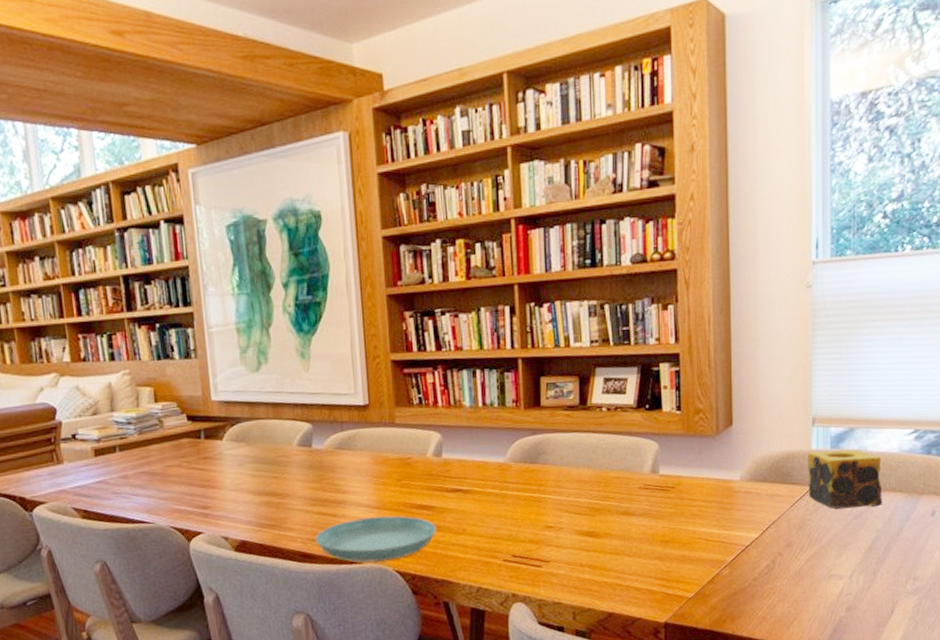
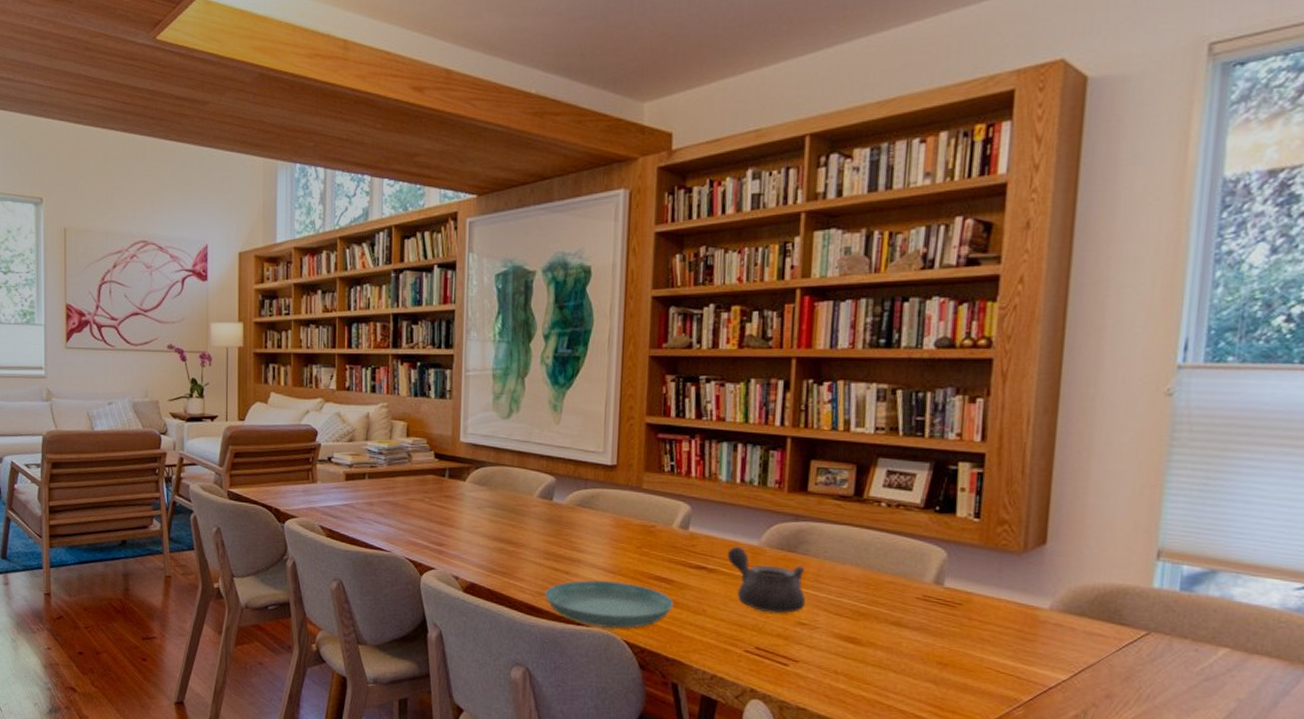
teapot: none [478,465,551,523] -> present [727,546,806,614]
candle: present [808,449,882,509] -> none [1142,591,1254,671]

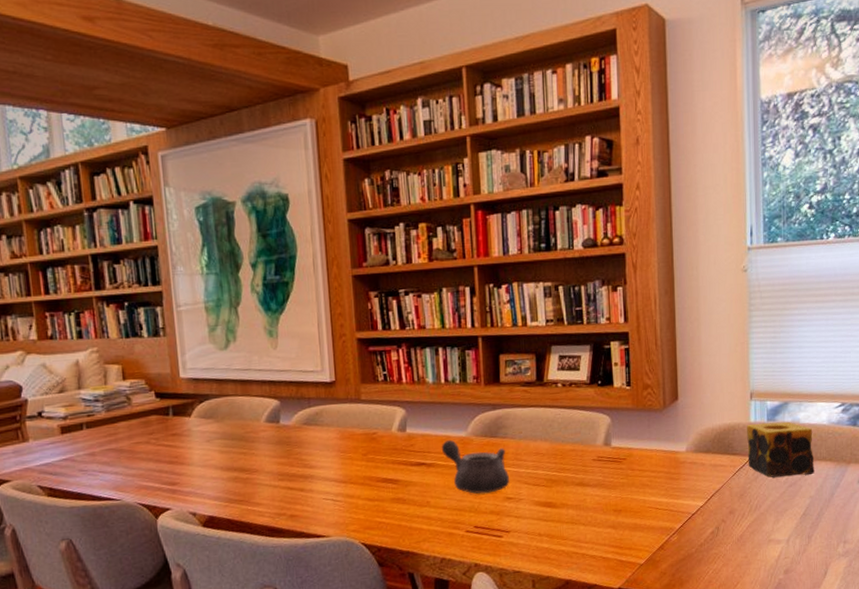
saucer: present [544,580,674,629] -> none [283,489,401,536]
candle: none [1142,591,1254,671] -> present [747,421,815,478]

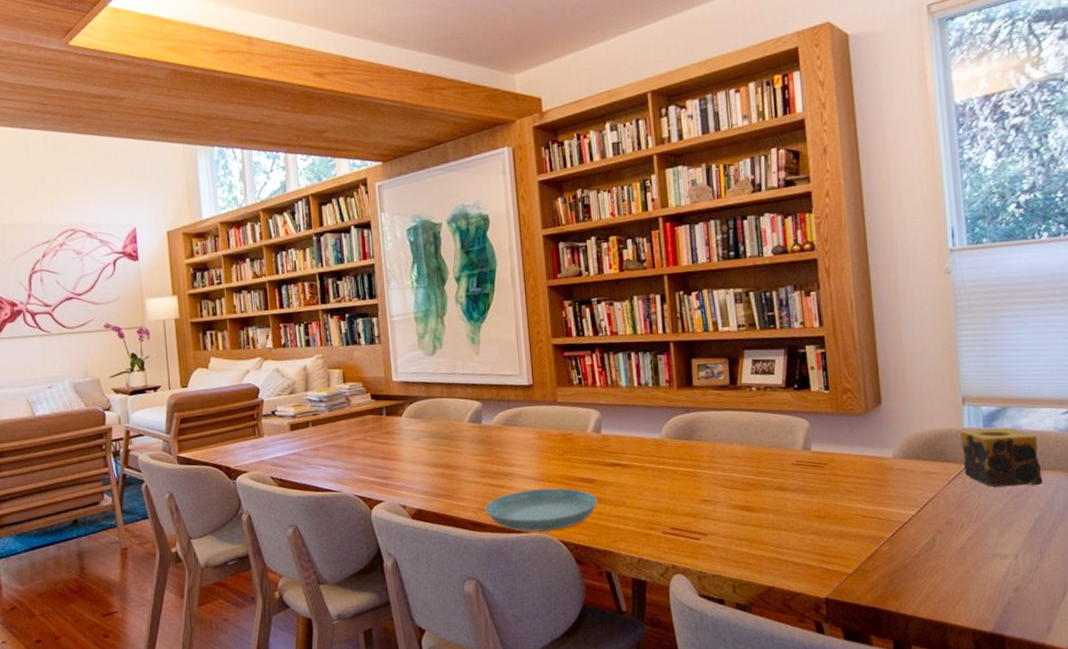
saucer: none [283,489,401,536] -> present [485,487,598,532]
teapot: present [441,439,510,494] -> none [635,441,706,496]

